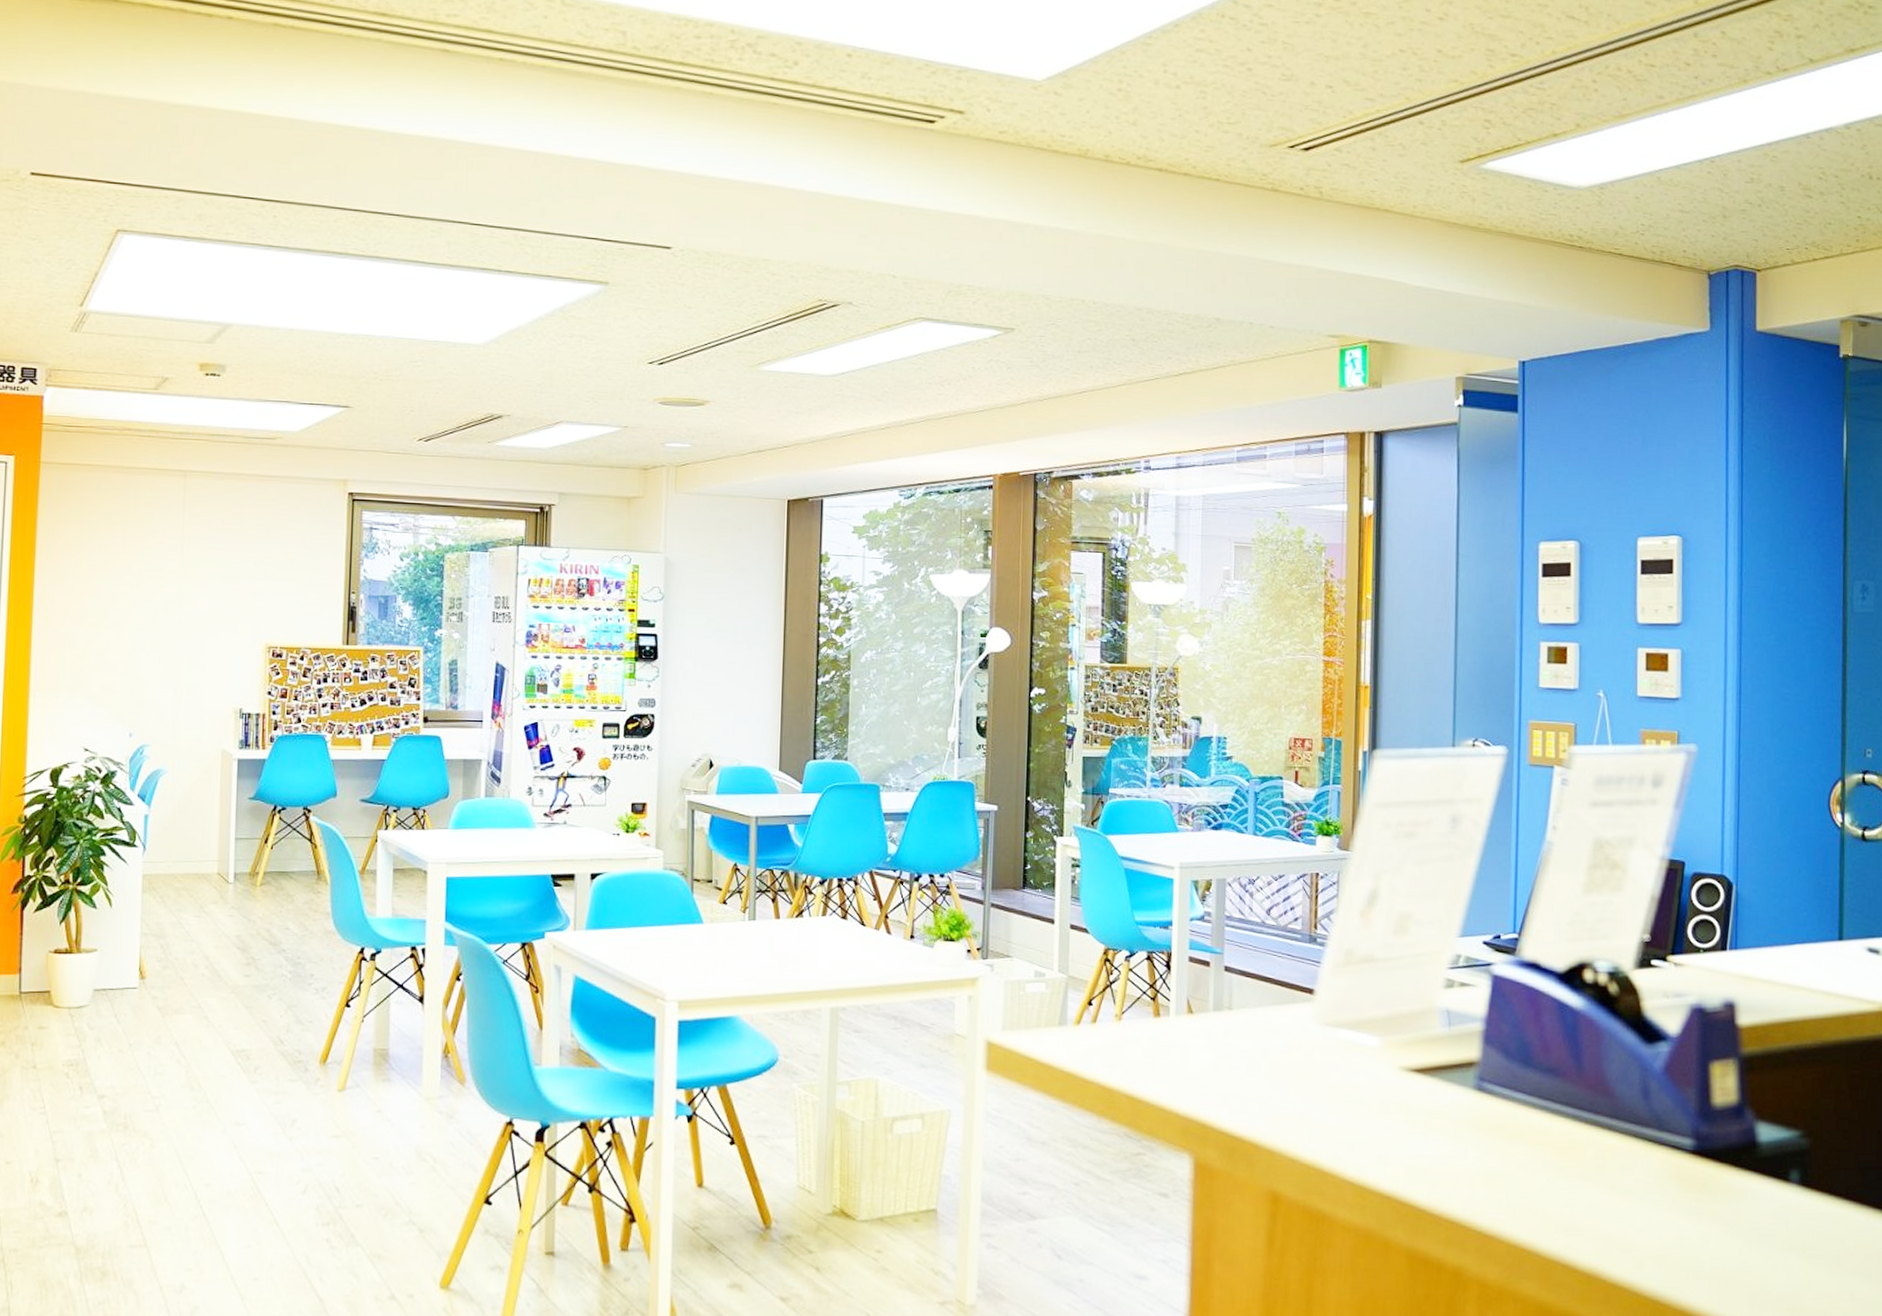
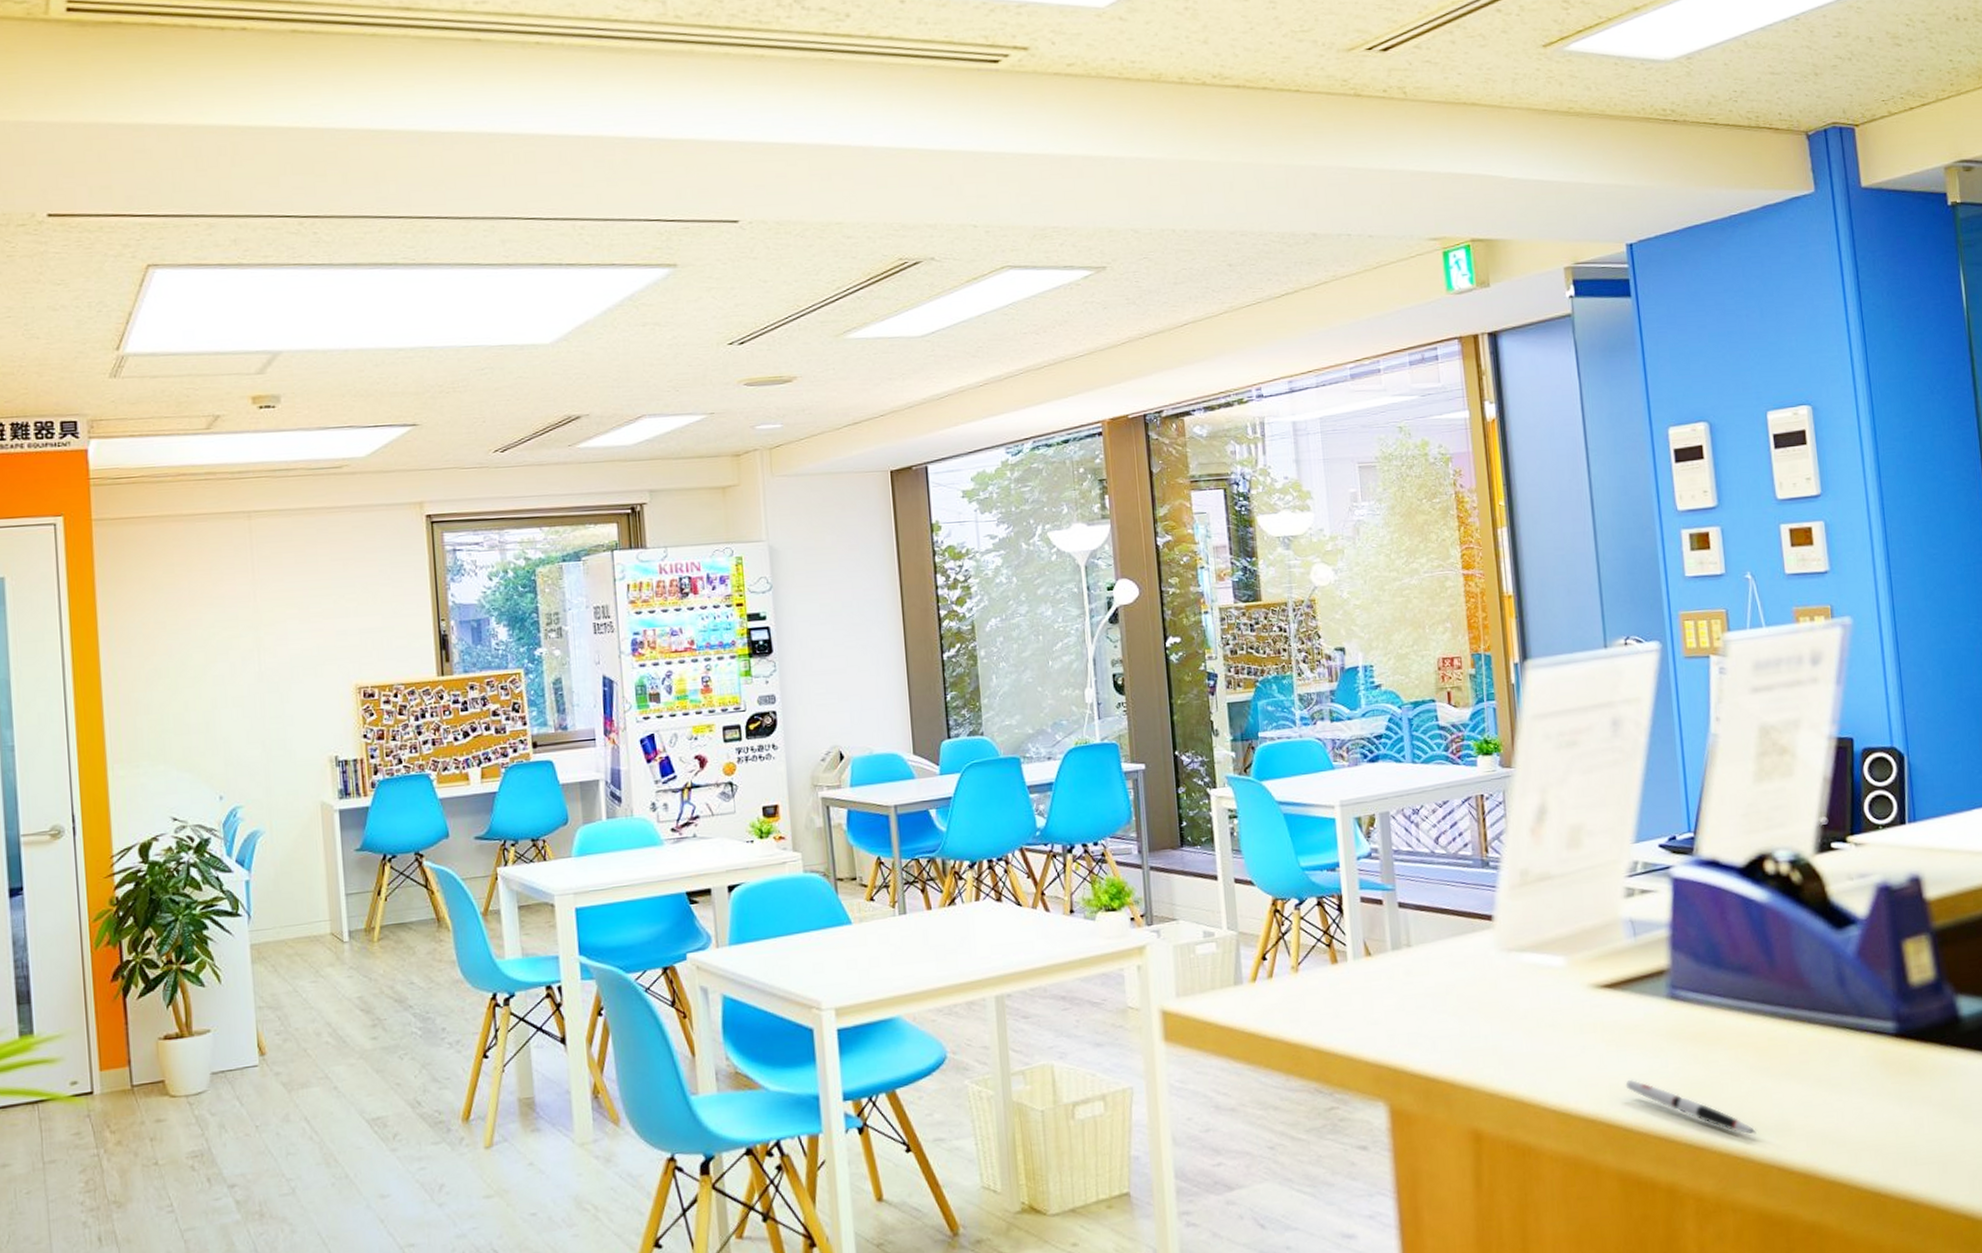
pen: none [1424,1162,1546,1230] -> present [1625,1079,1757,1135]

